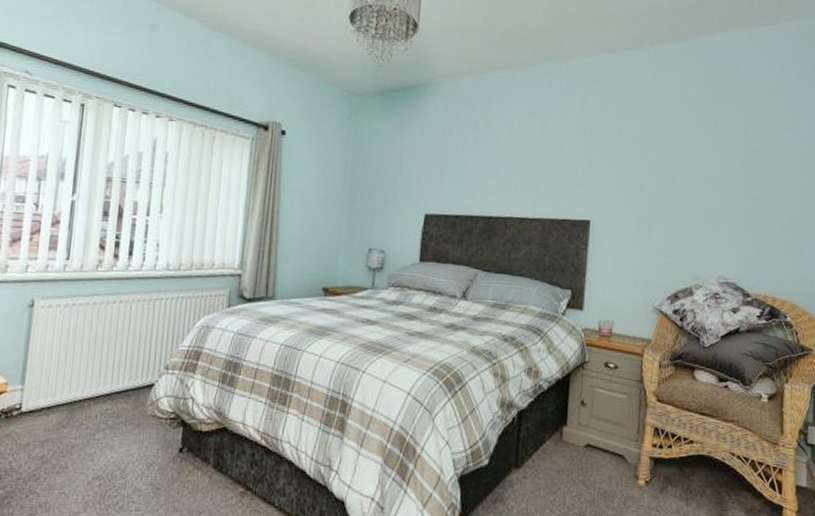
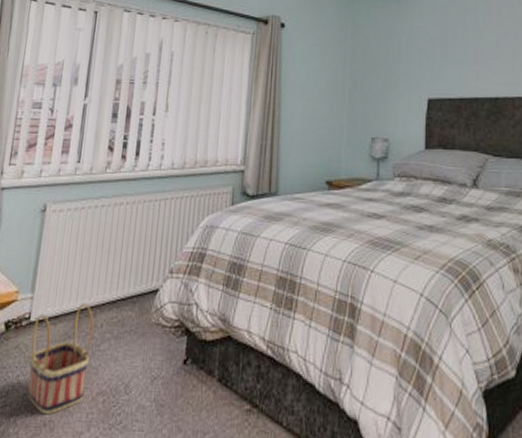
basket: none [21,395,88,497] -> present [27,303,94,415]

